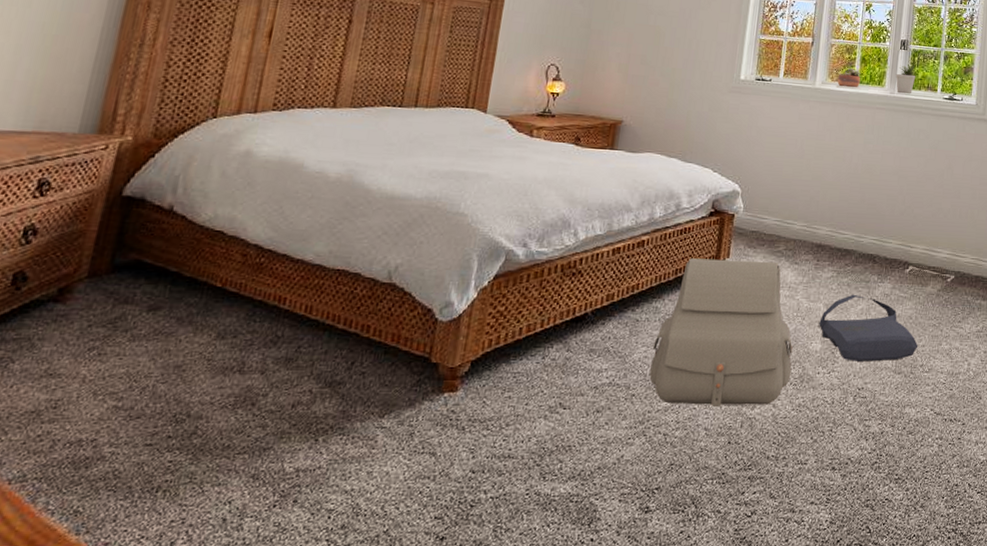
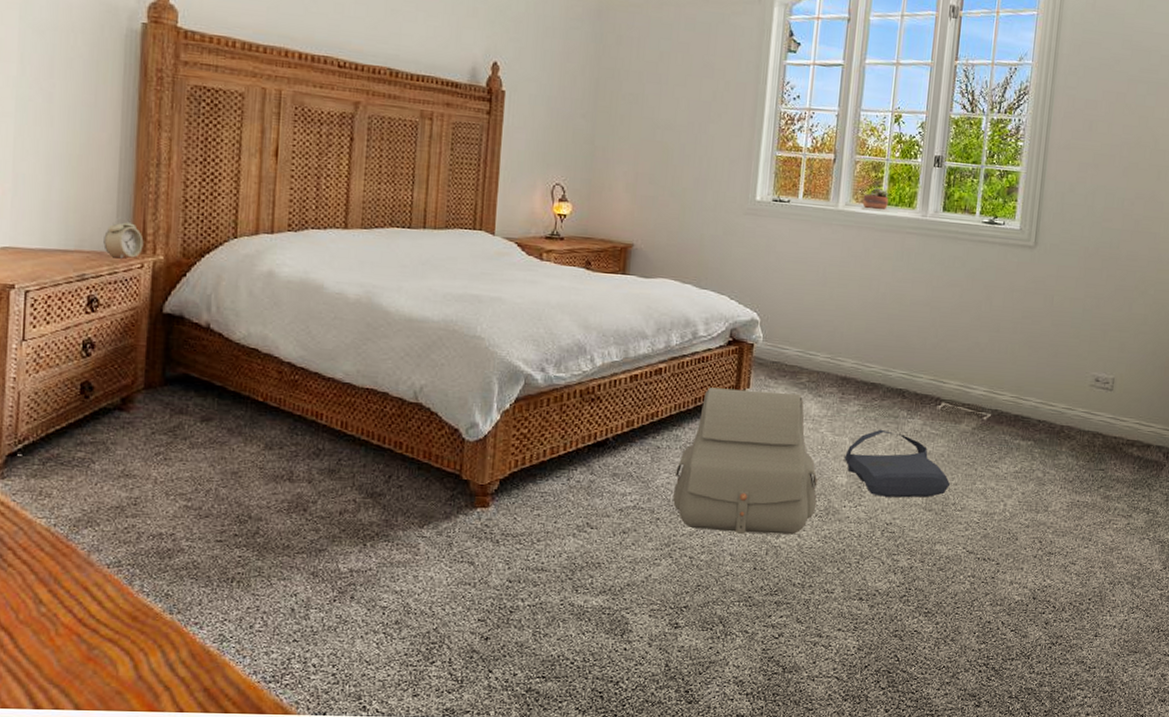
alarm clock: none [66,97,113,141] -> present [103,217,144,260]
potted plant: present [895,63,916,95] -> none [928,182,952,218]

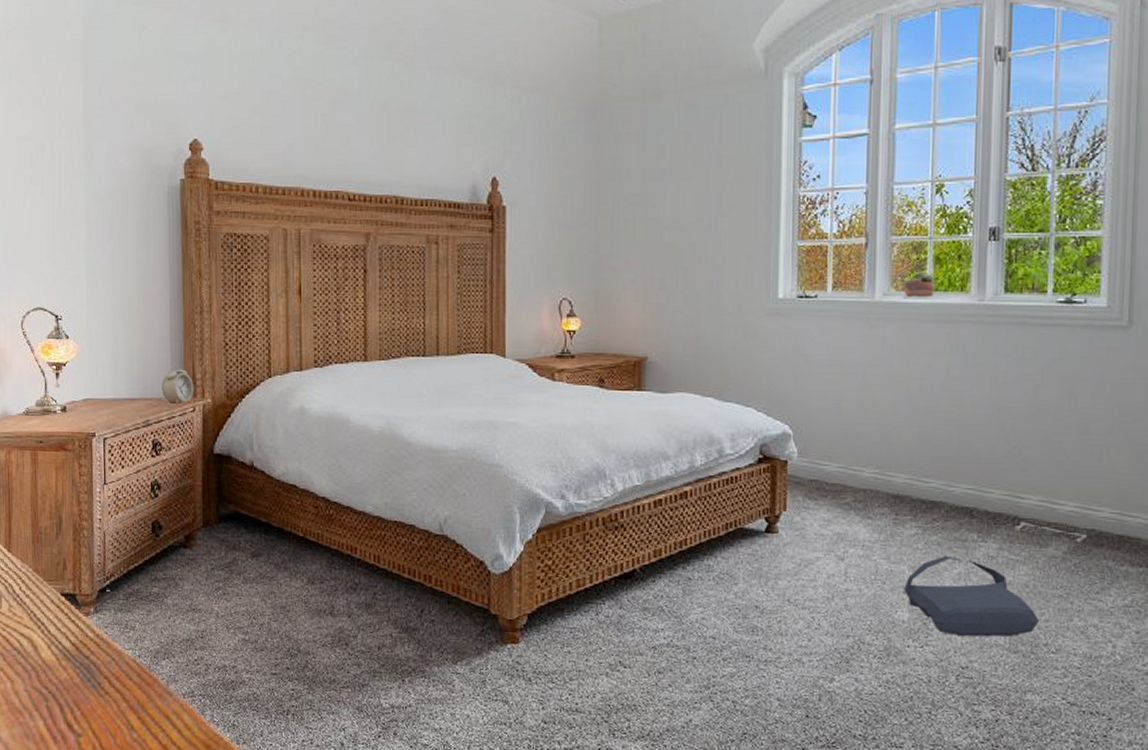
satchel: present [673,387,818,535] -> none [710,511,875,679]

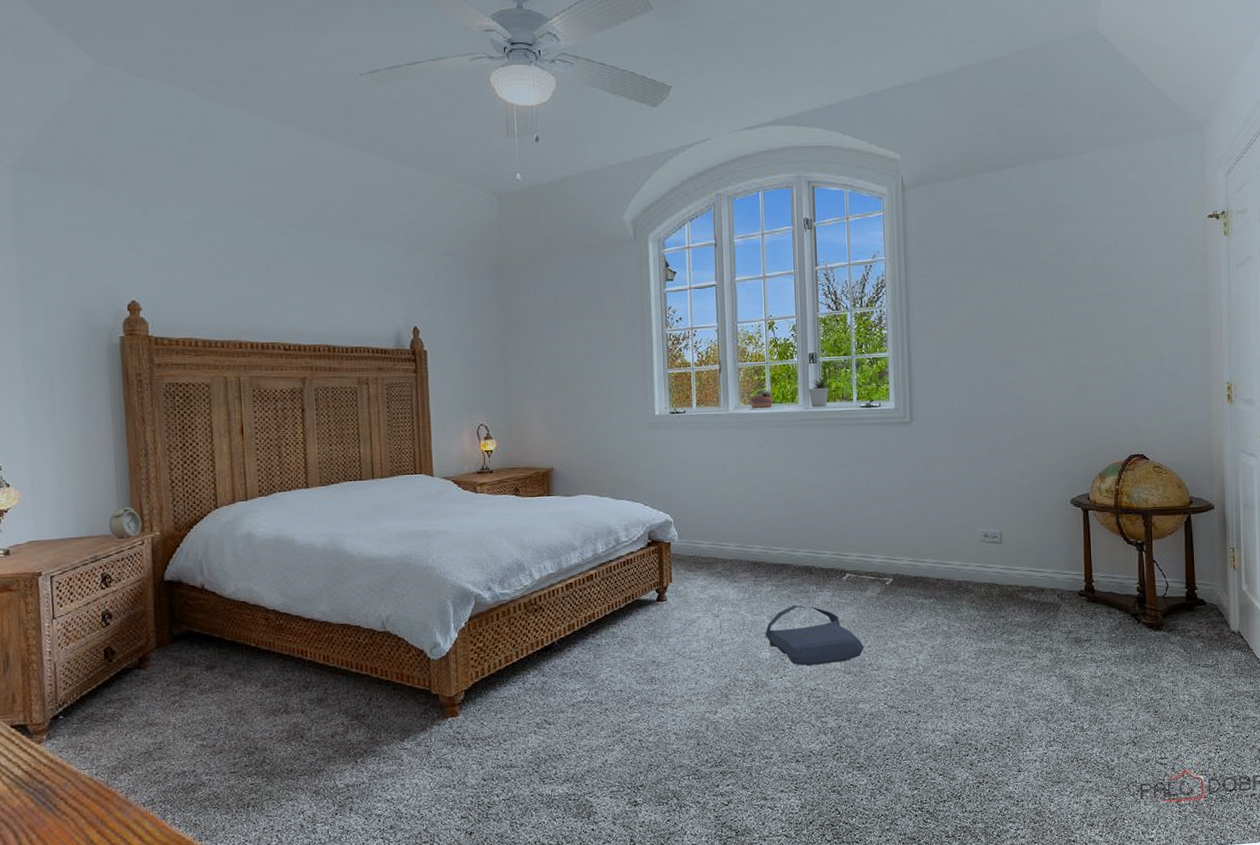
potted plant: none [984,257,1015,300] -> present [808,375,829,408]

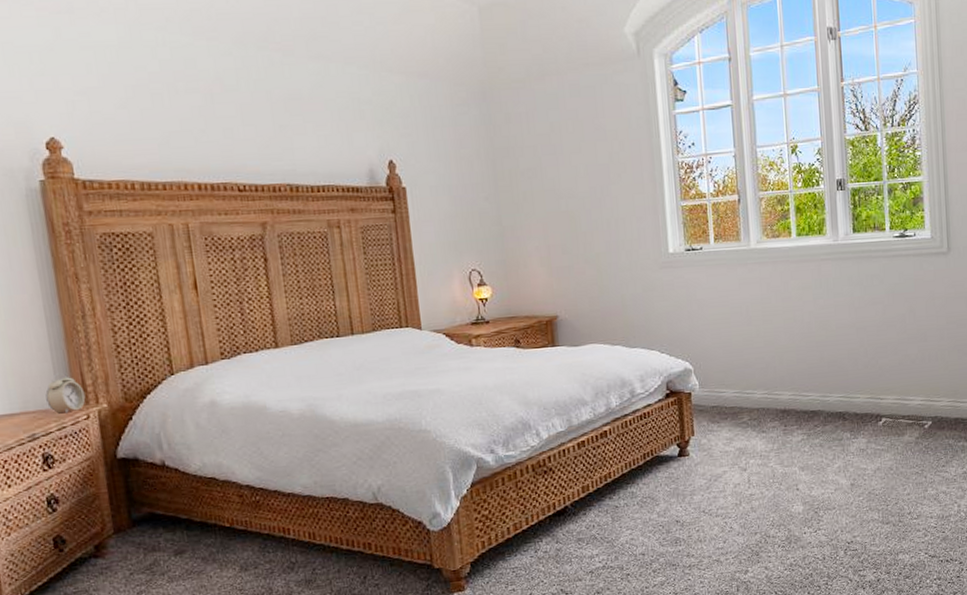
succulent plant: present [749,388,775,411] -> none [772,220,801,245]
bag: present [765,604,865,666] -> none [797,453,903,518]
potted plant: present [808,375,829,408] -> none [836,203,860,240]

